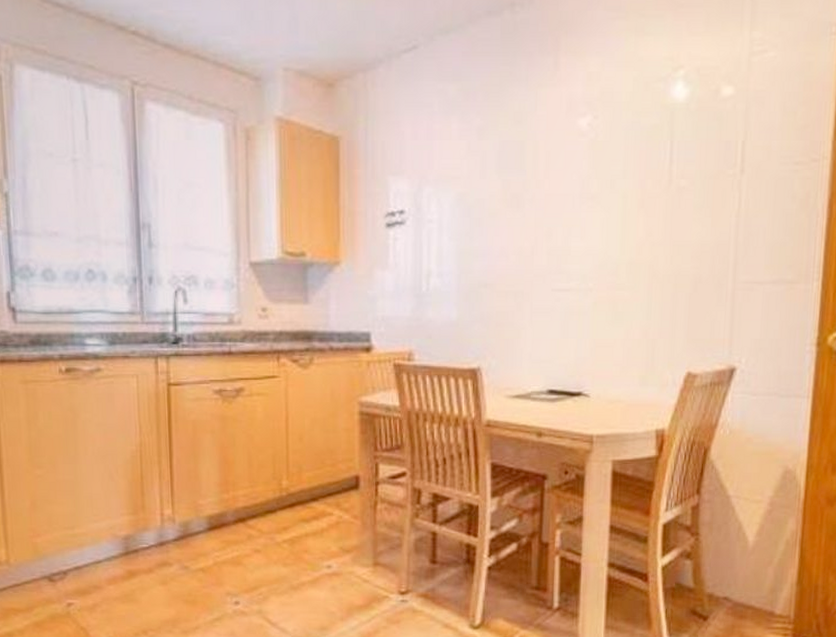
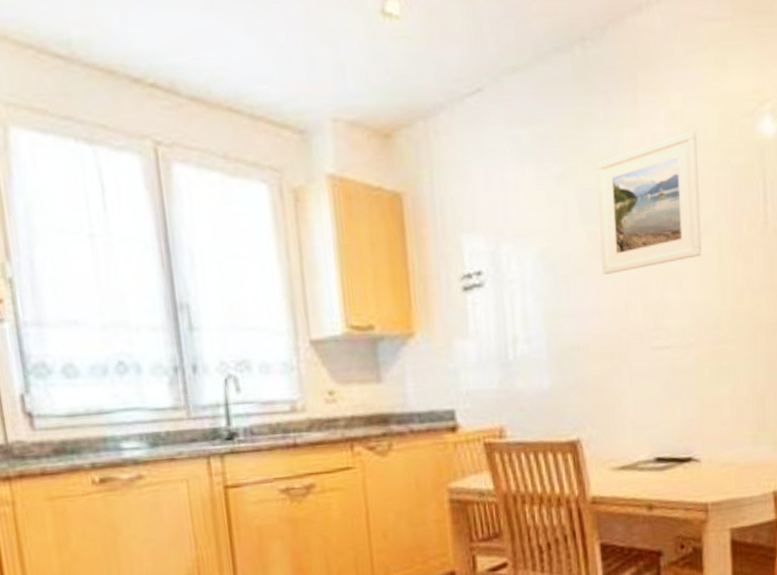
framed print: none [514,93,611,220] -> present [596,131,702,275]

